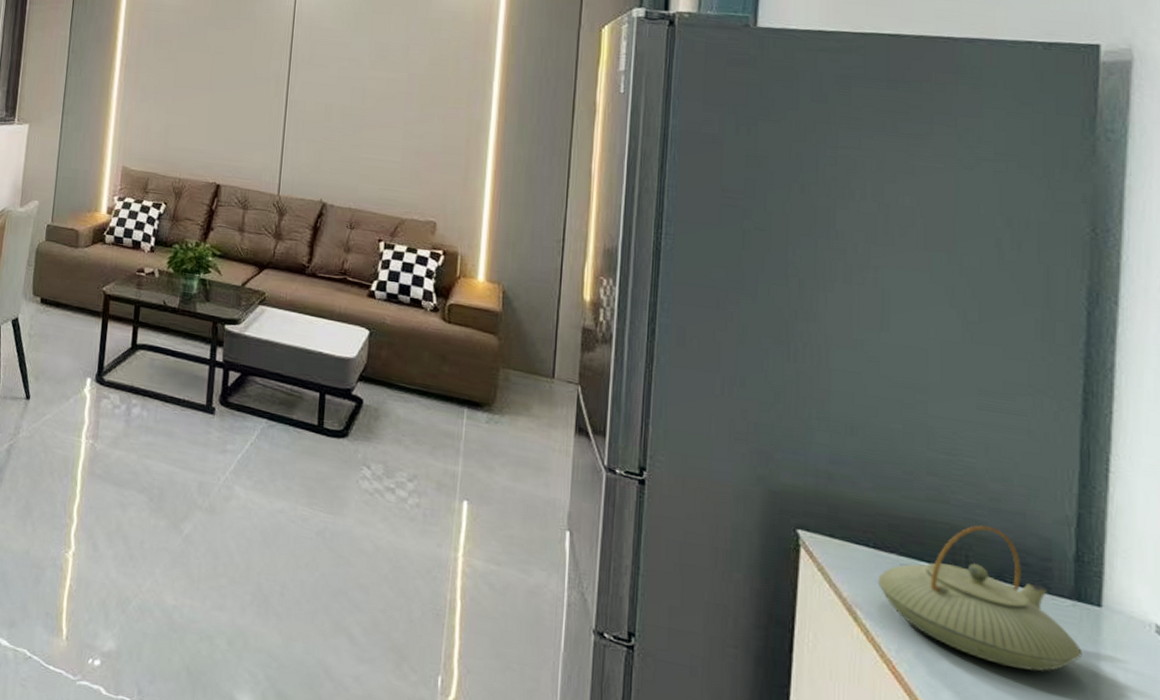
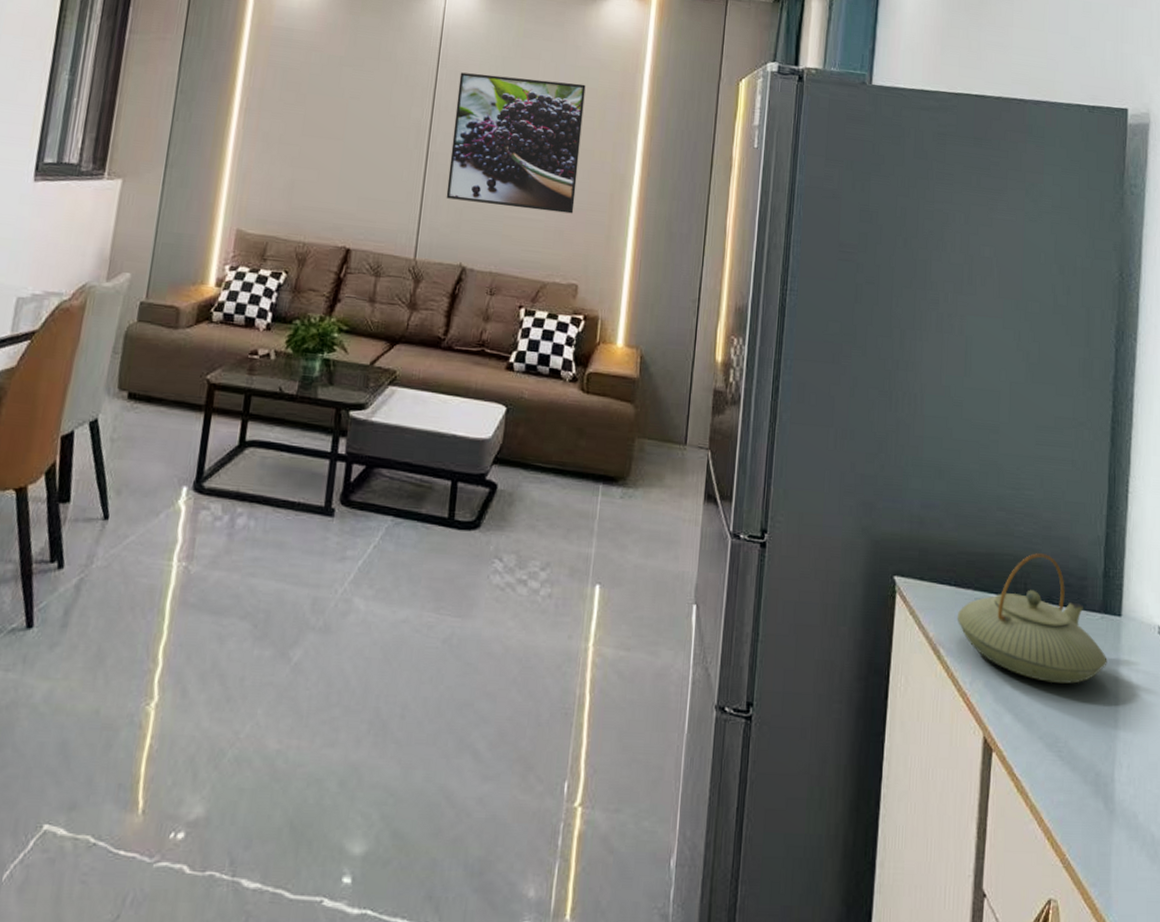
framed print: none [305,28,438,156] -> present [446,72,586,214]

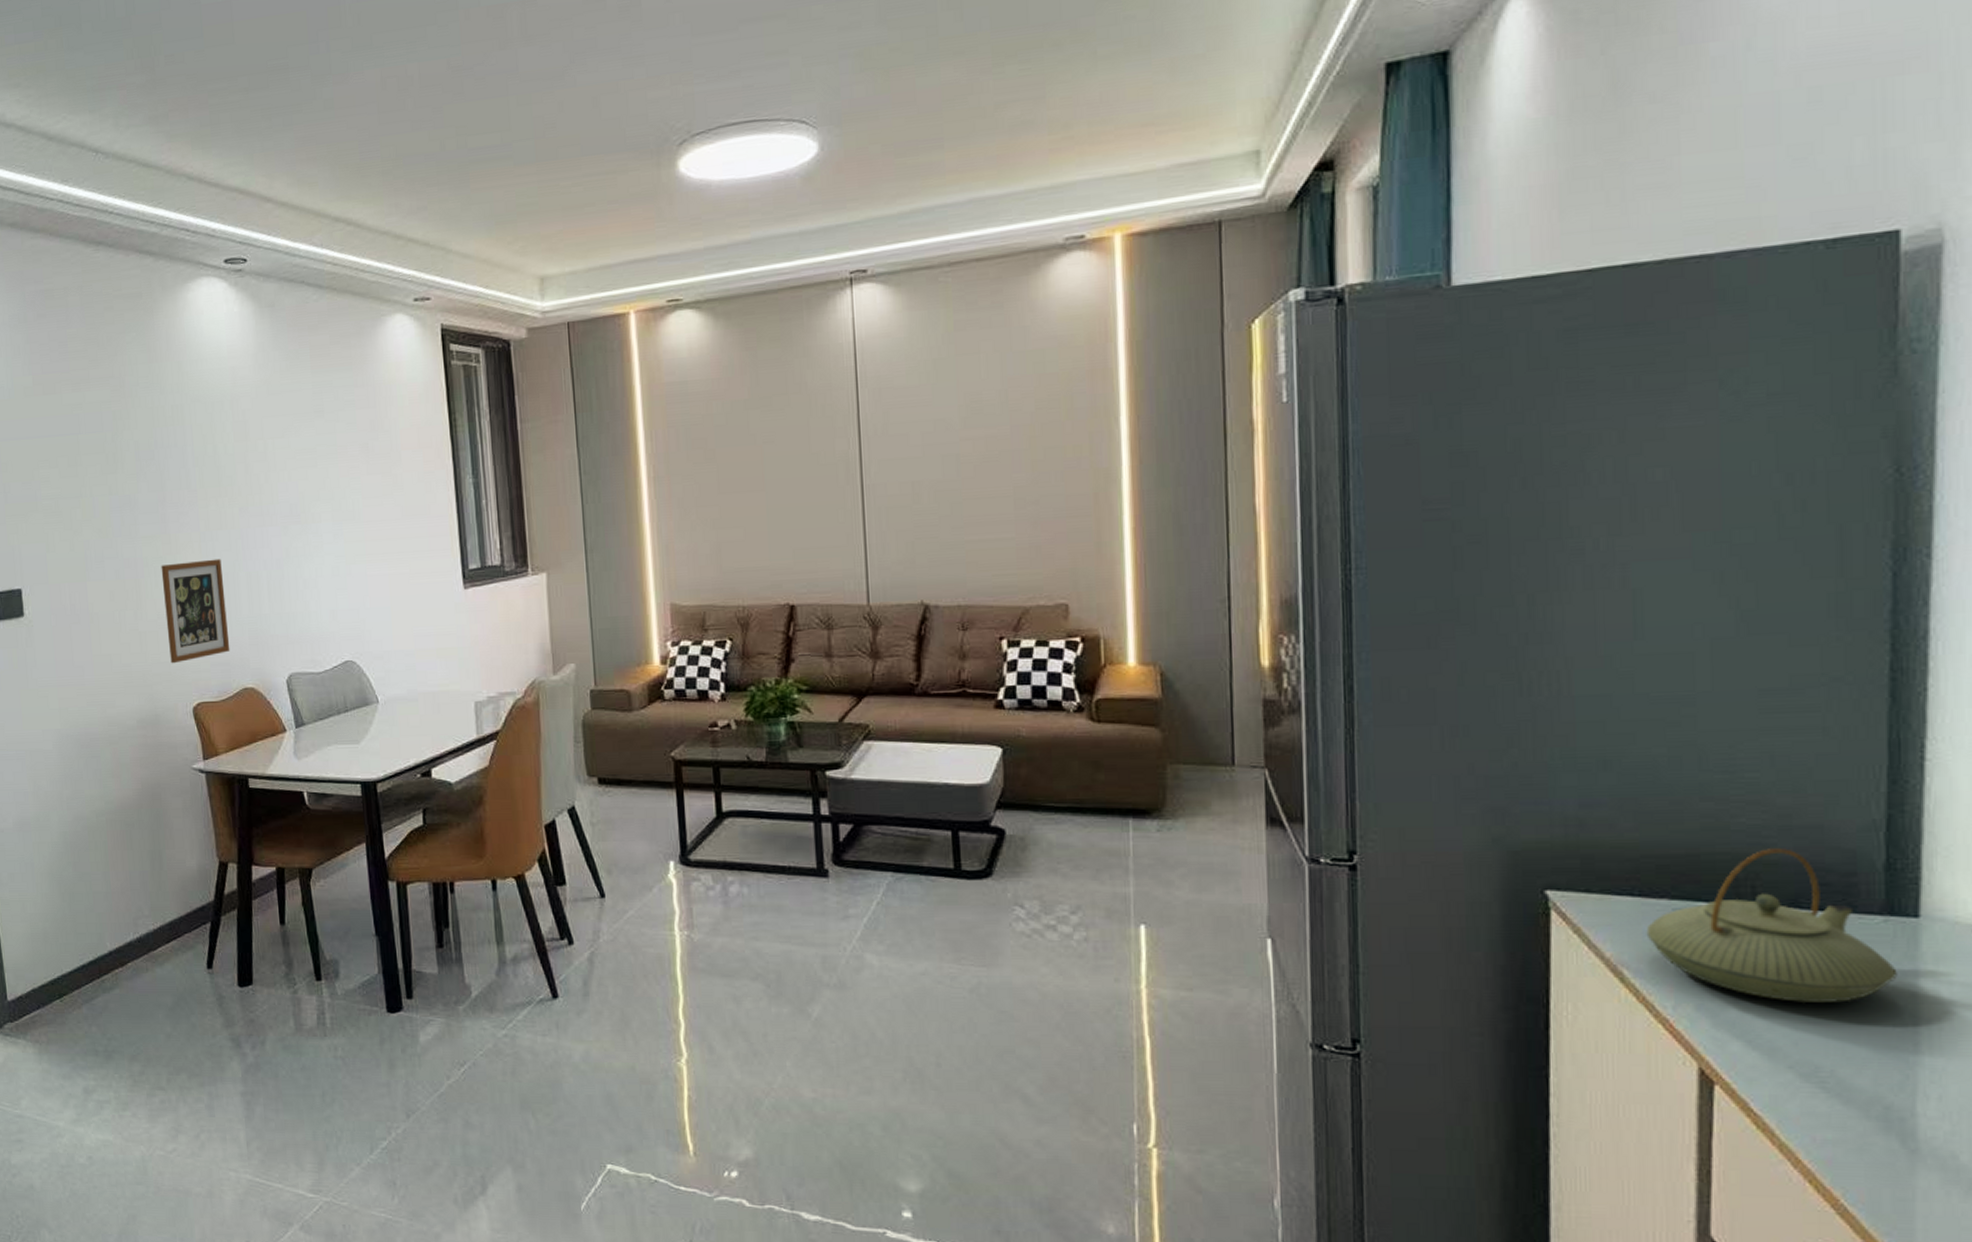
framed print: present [446,72,586,214] -> none [884,370,1050,533]

